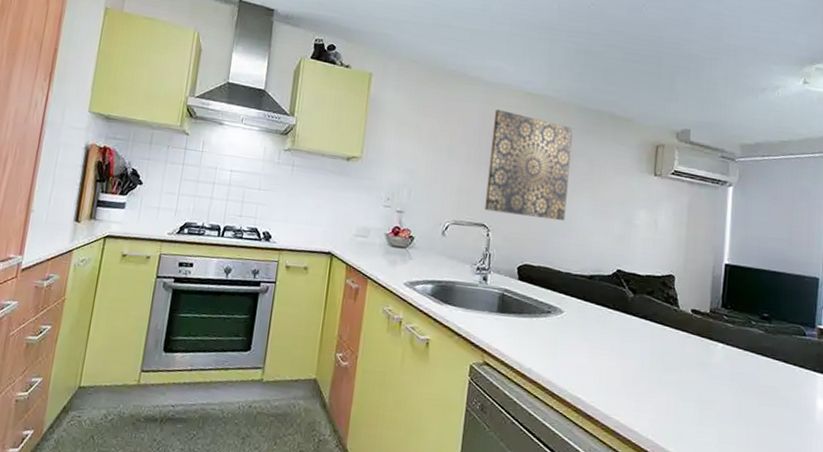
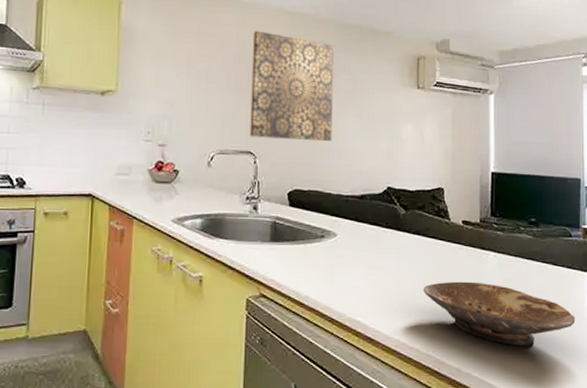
bowl: none [647,368,805,441] -> present [423,281,576,347]

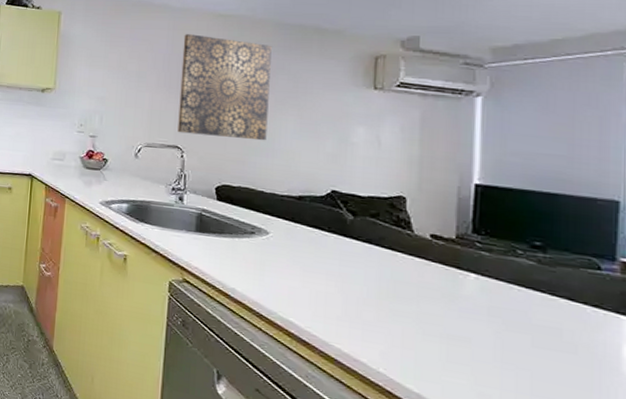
bowl: present [423,281,576,347] -> none [374,297,604,388]

